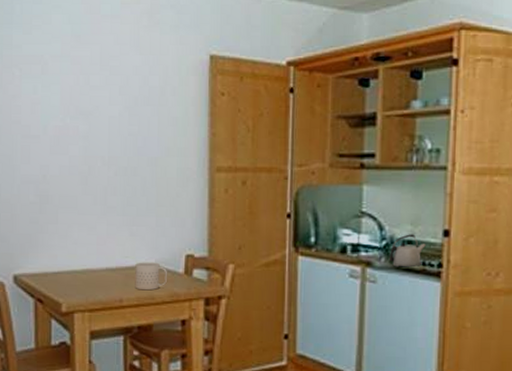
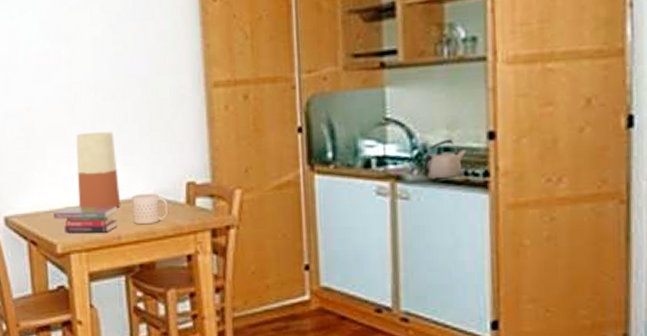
books: none [61,269,122,296] -> present [53,205,118,234]
vase: none [85,203,125,274] -> present [76,132,120,208]

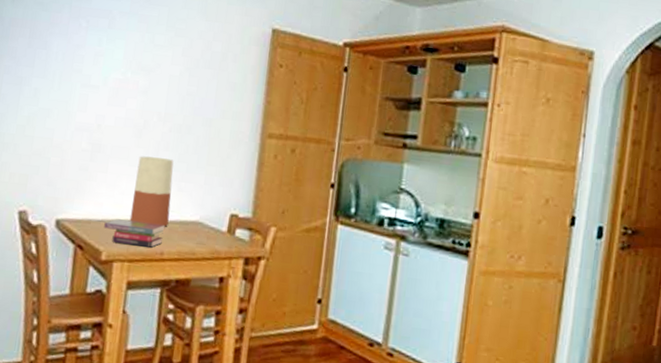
mug: present [132,193,169,225] -> none [177,217,211,246]
kettle: present [423,139,467,180] -> none [423,213,457,244]

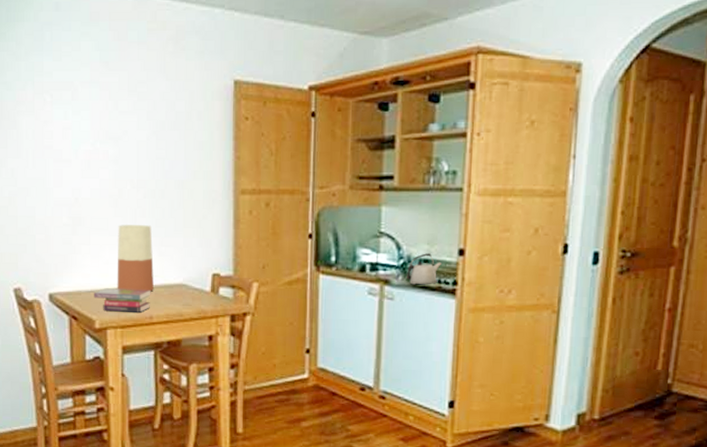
kettle: none [423,213,457,244] -> present [407,253,442,285]

